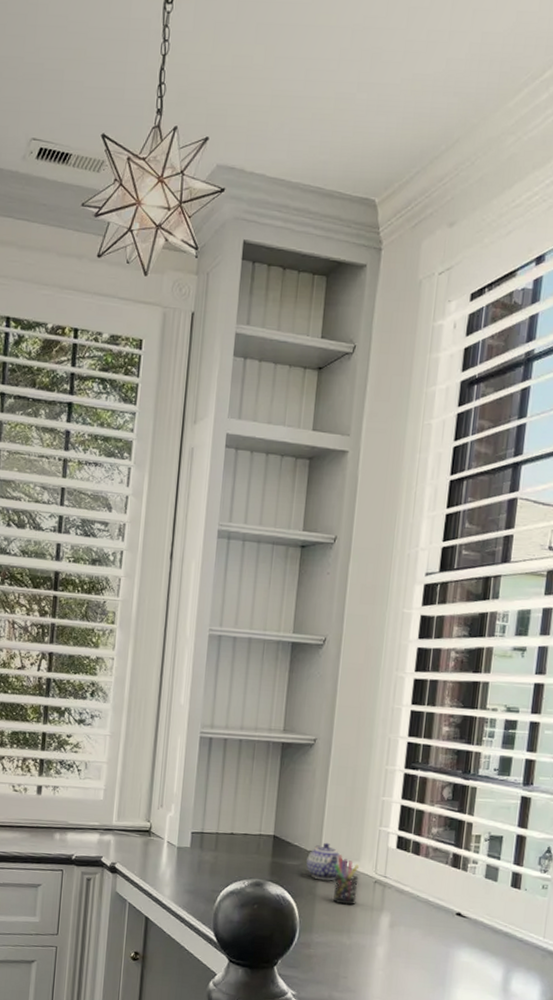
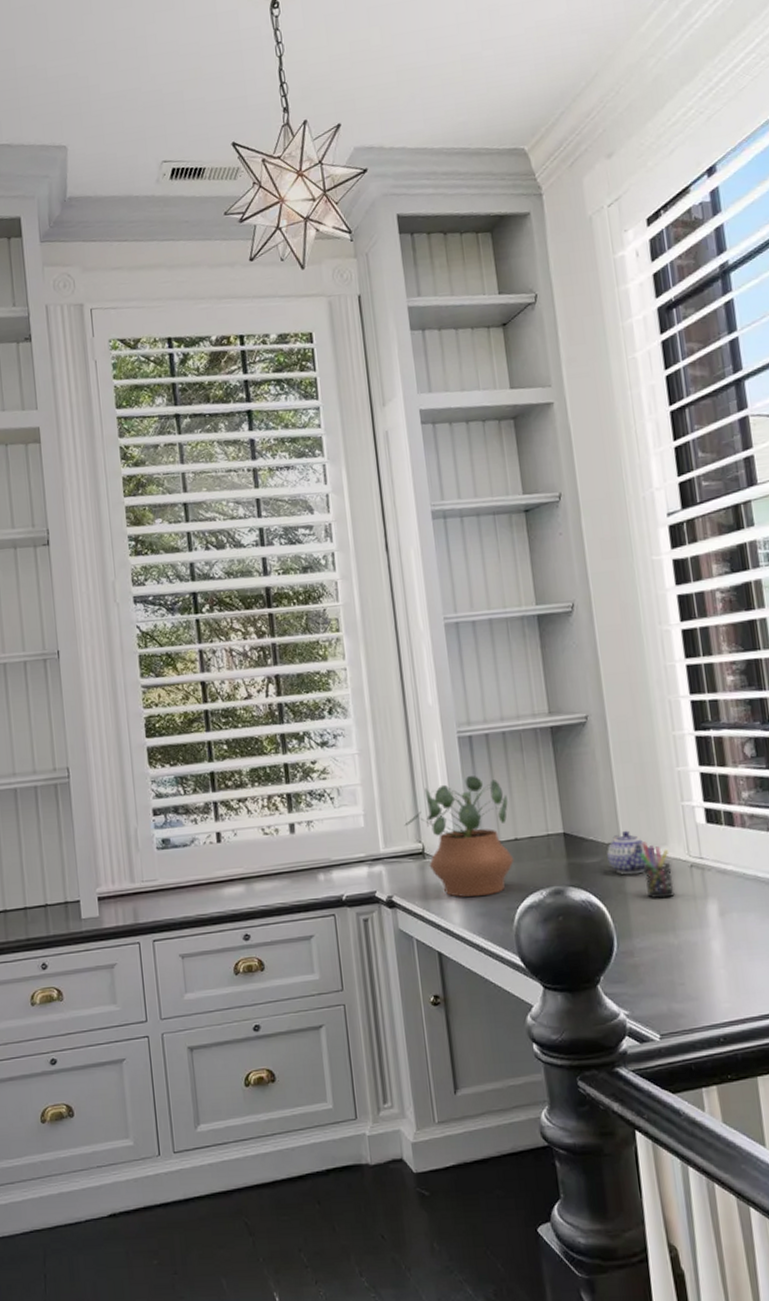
potted plant: none [138,772,232,877] -> present [404,776,514,898]

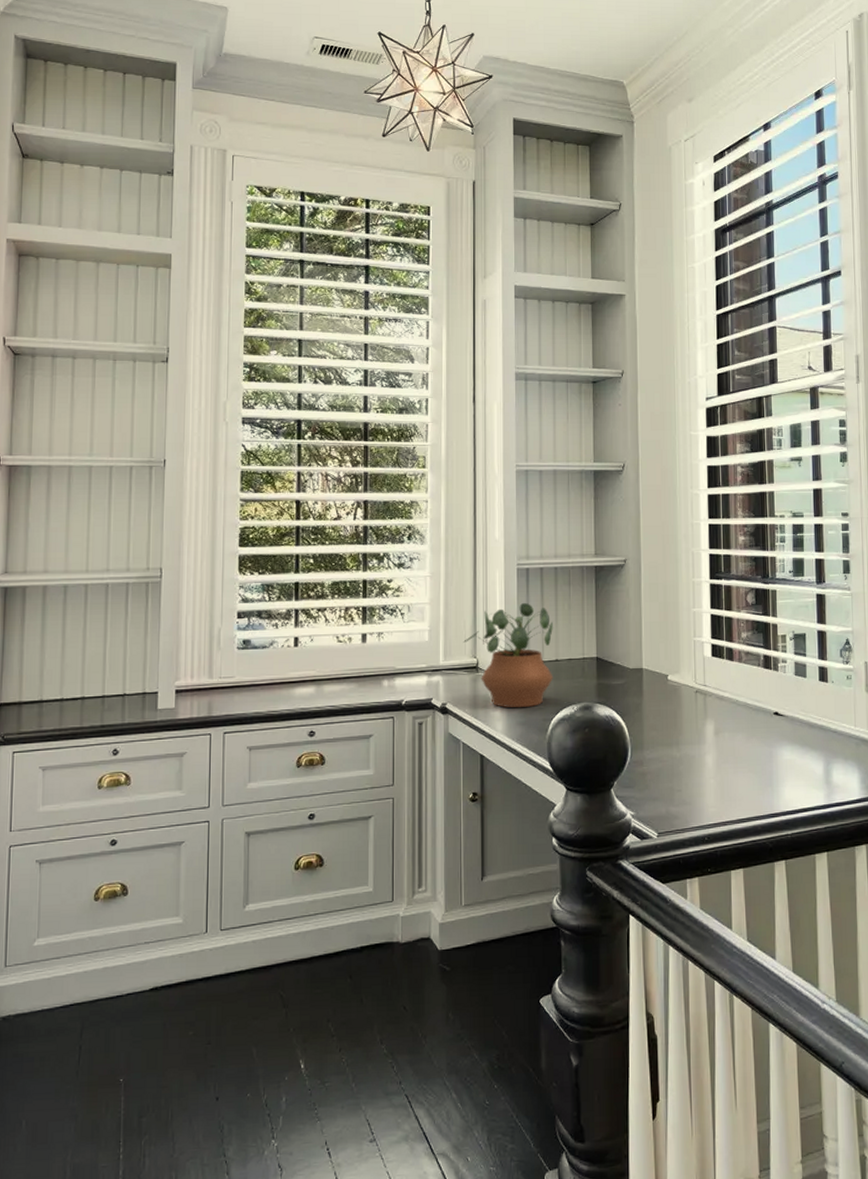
teapot: present [607,830,648,875] -> none [630,658,664,696]
pen holder: present [640,842,675,899] -> none [657,669,681,718]

